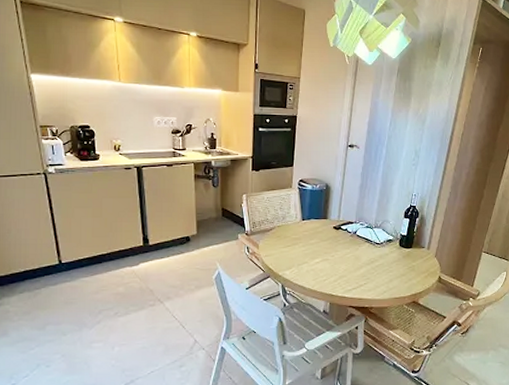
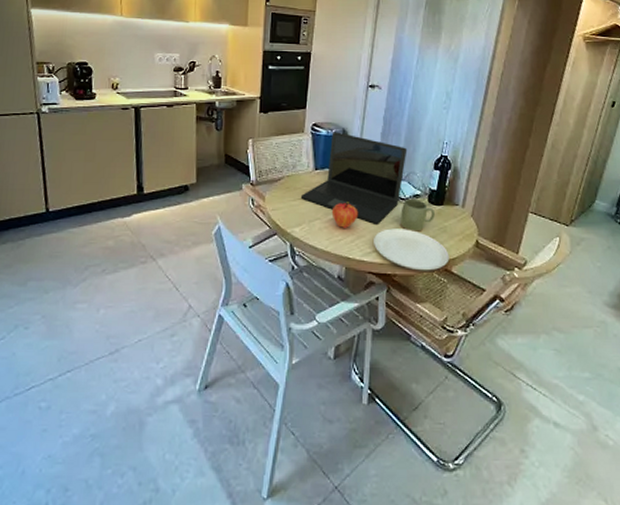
laptop: none [290,187,382,266] -> present [300,132,407,224]
fruit: none [317,247,340,270] -> present [331,202,359,228]
plate: none [353,269,417,304] -> present [374,228,449,271]
mug: none [376,243,406,271] -> present [401,198,436,232]

